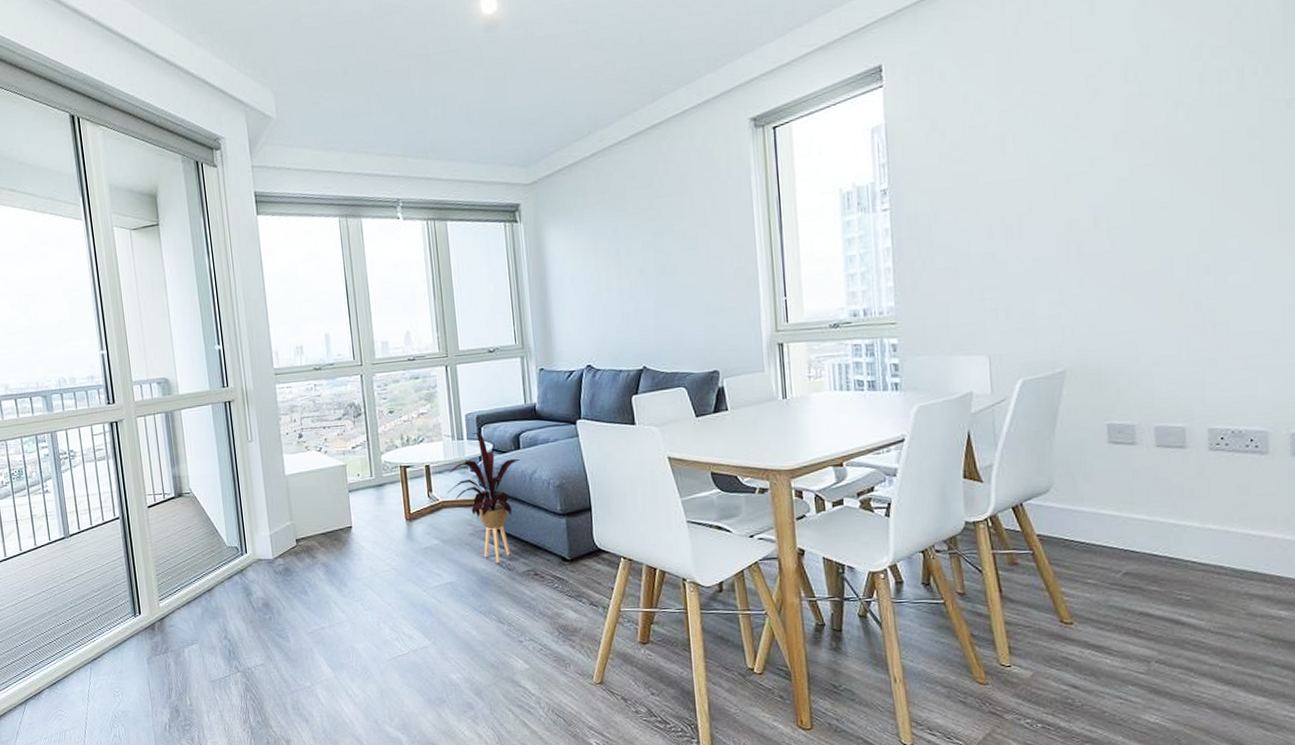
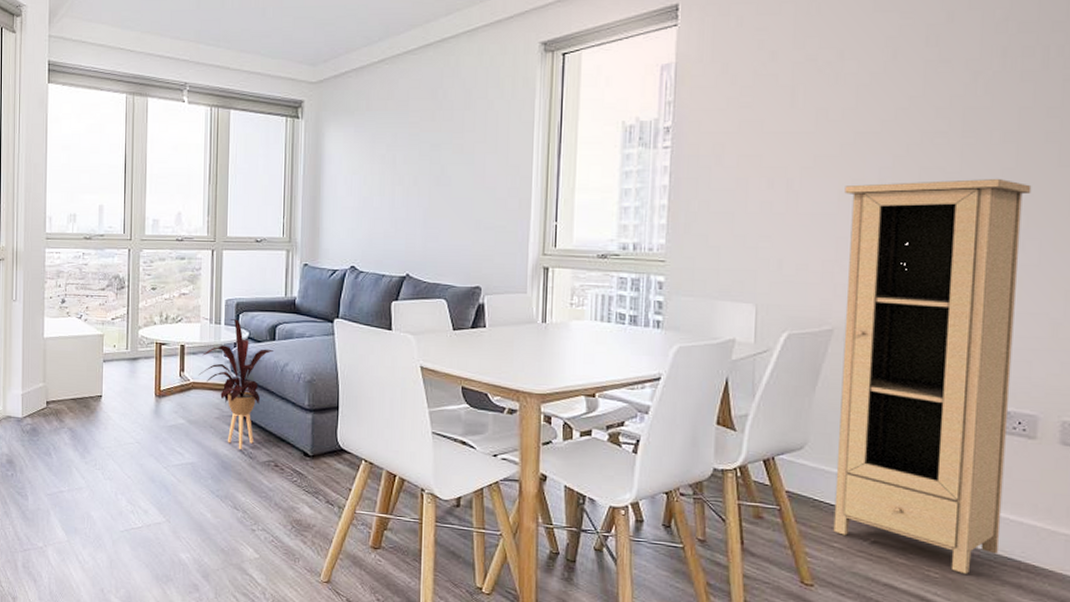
cupboard: none [1062,204,1245,593] -> present [833,179,1032,574]

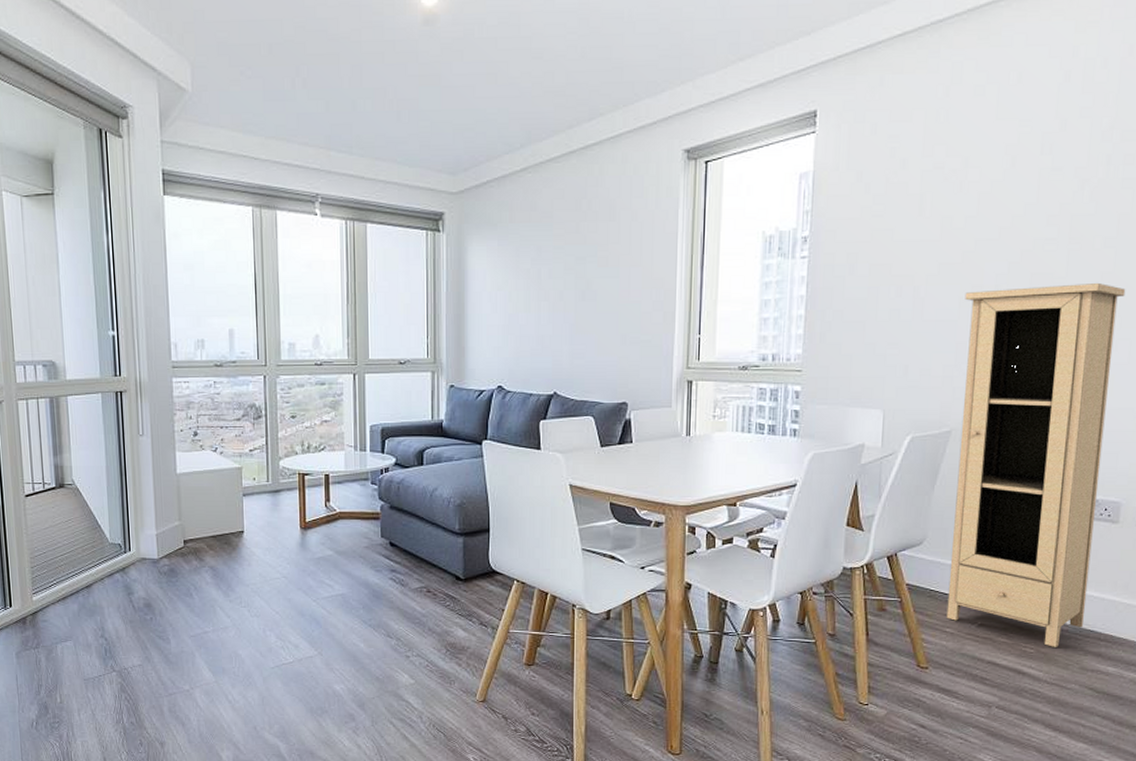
house plant: present [198,318,275,449] -> none [345,444,423,577]

